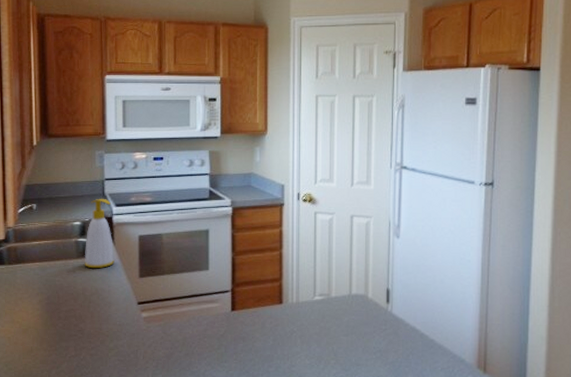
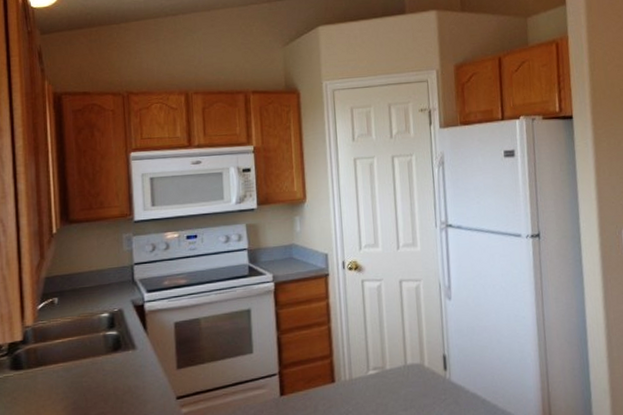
soap bottle: present [84,198,115,269] -> none [114,284,149,364]

